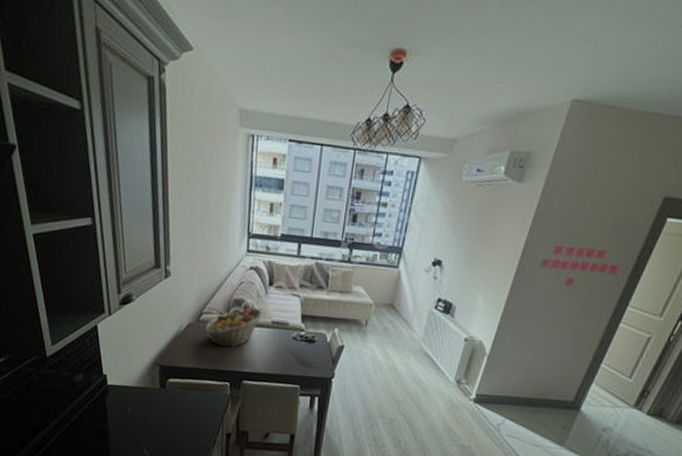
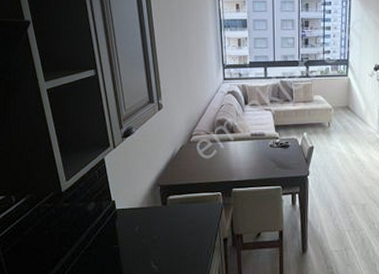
fruit basket: present [204,308,263,347] -> none [195,126,242,161]

